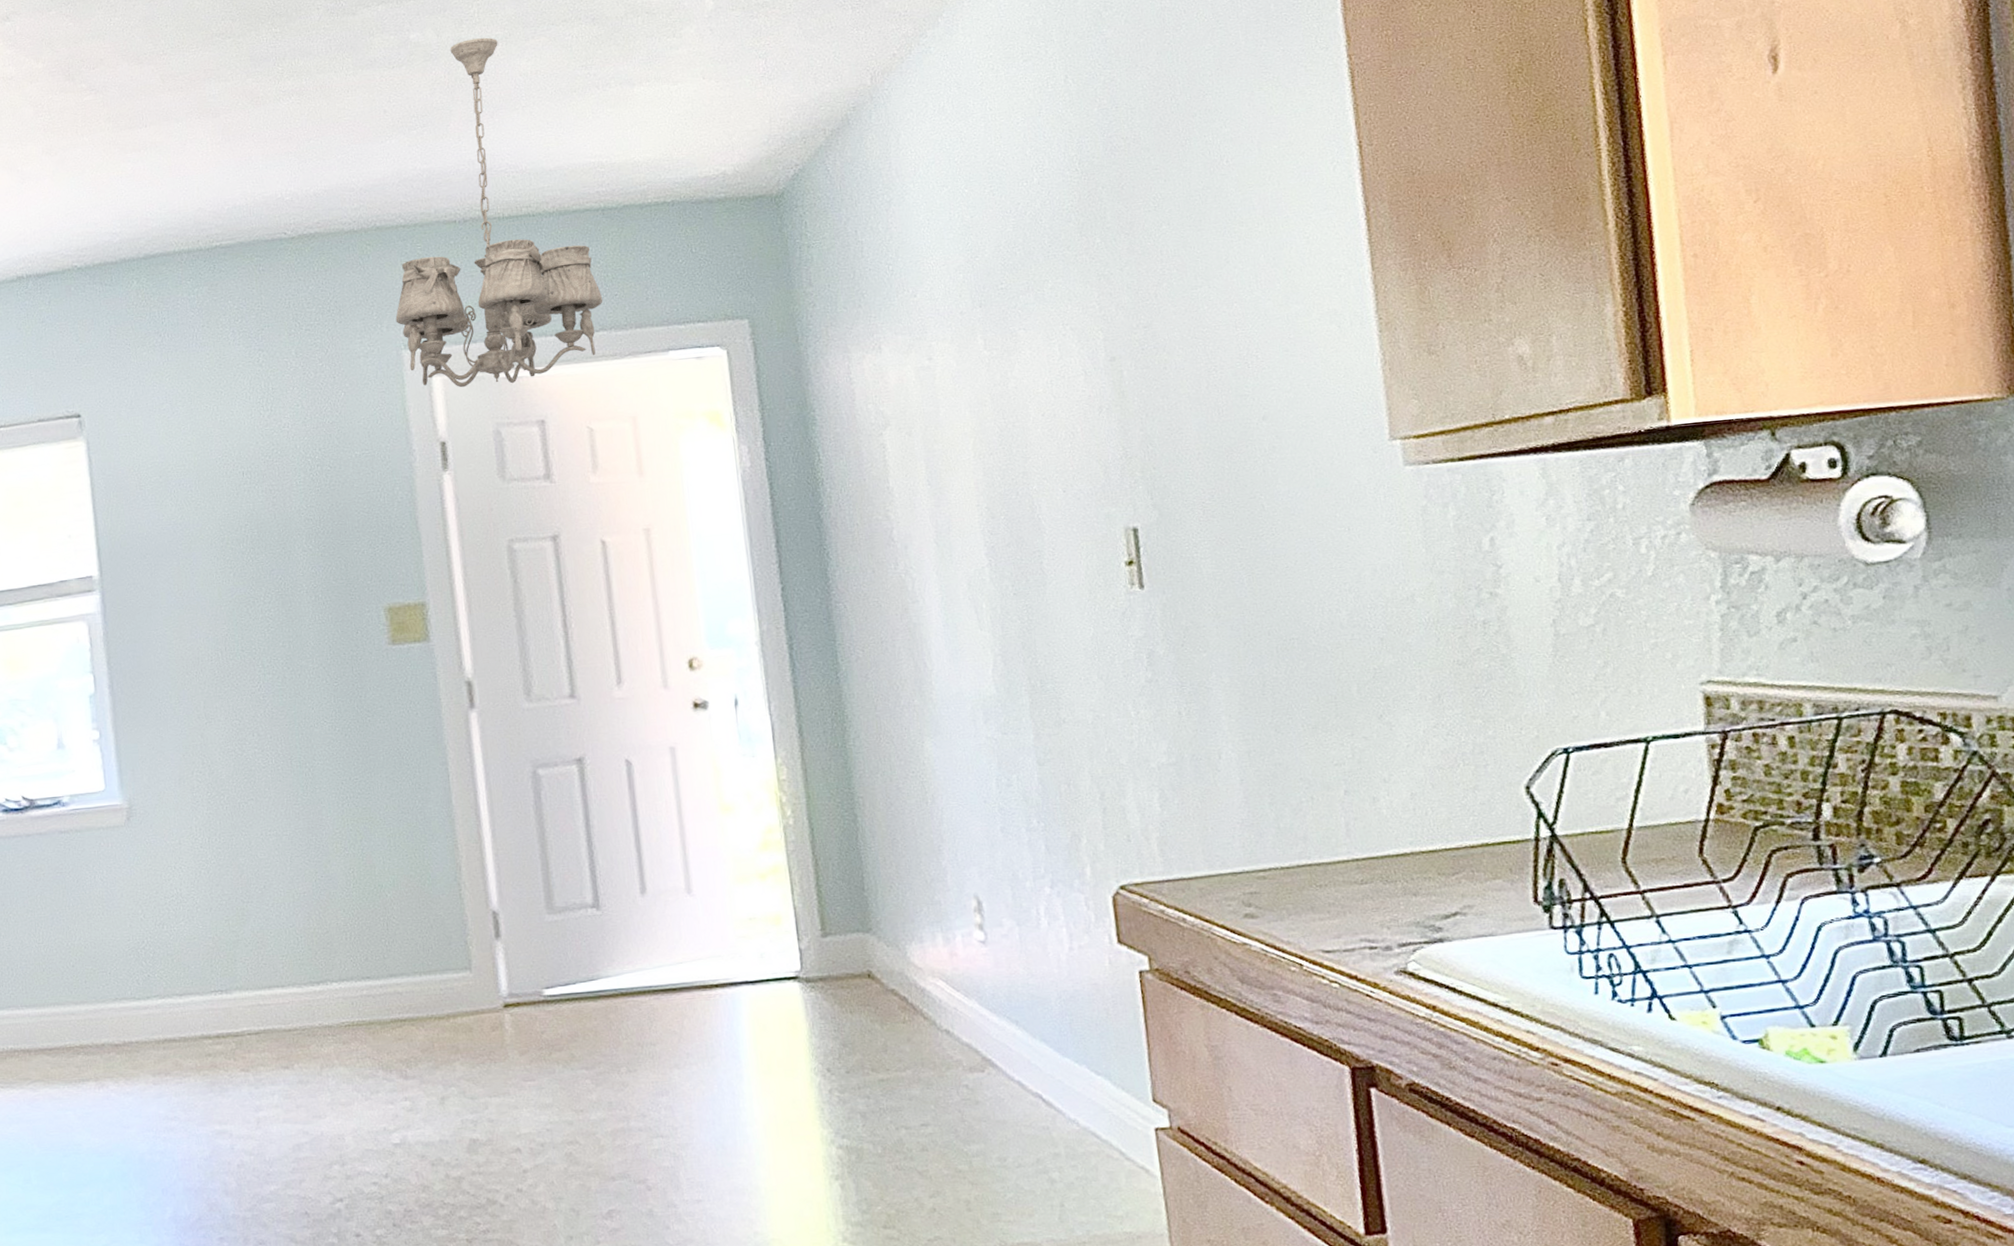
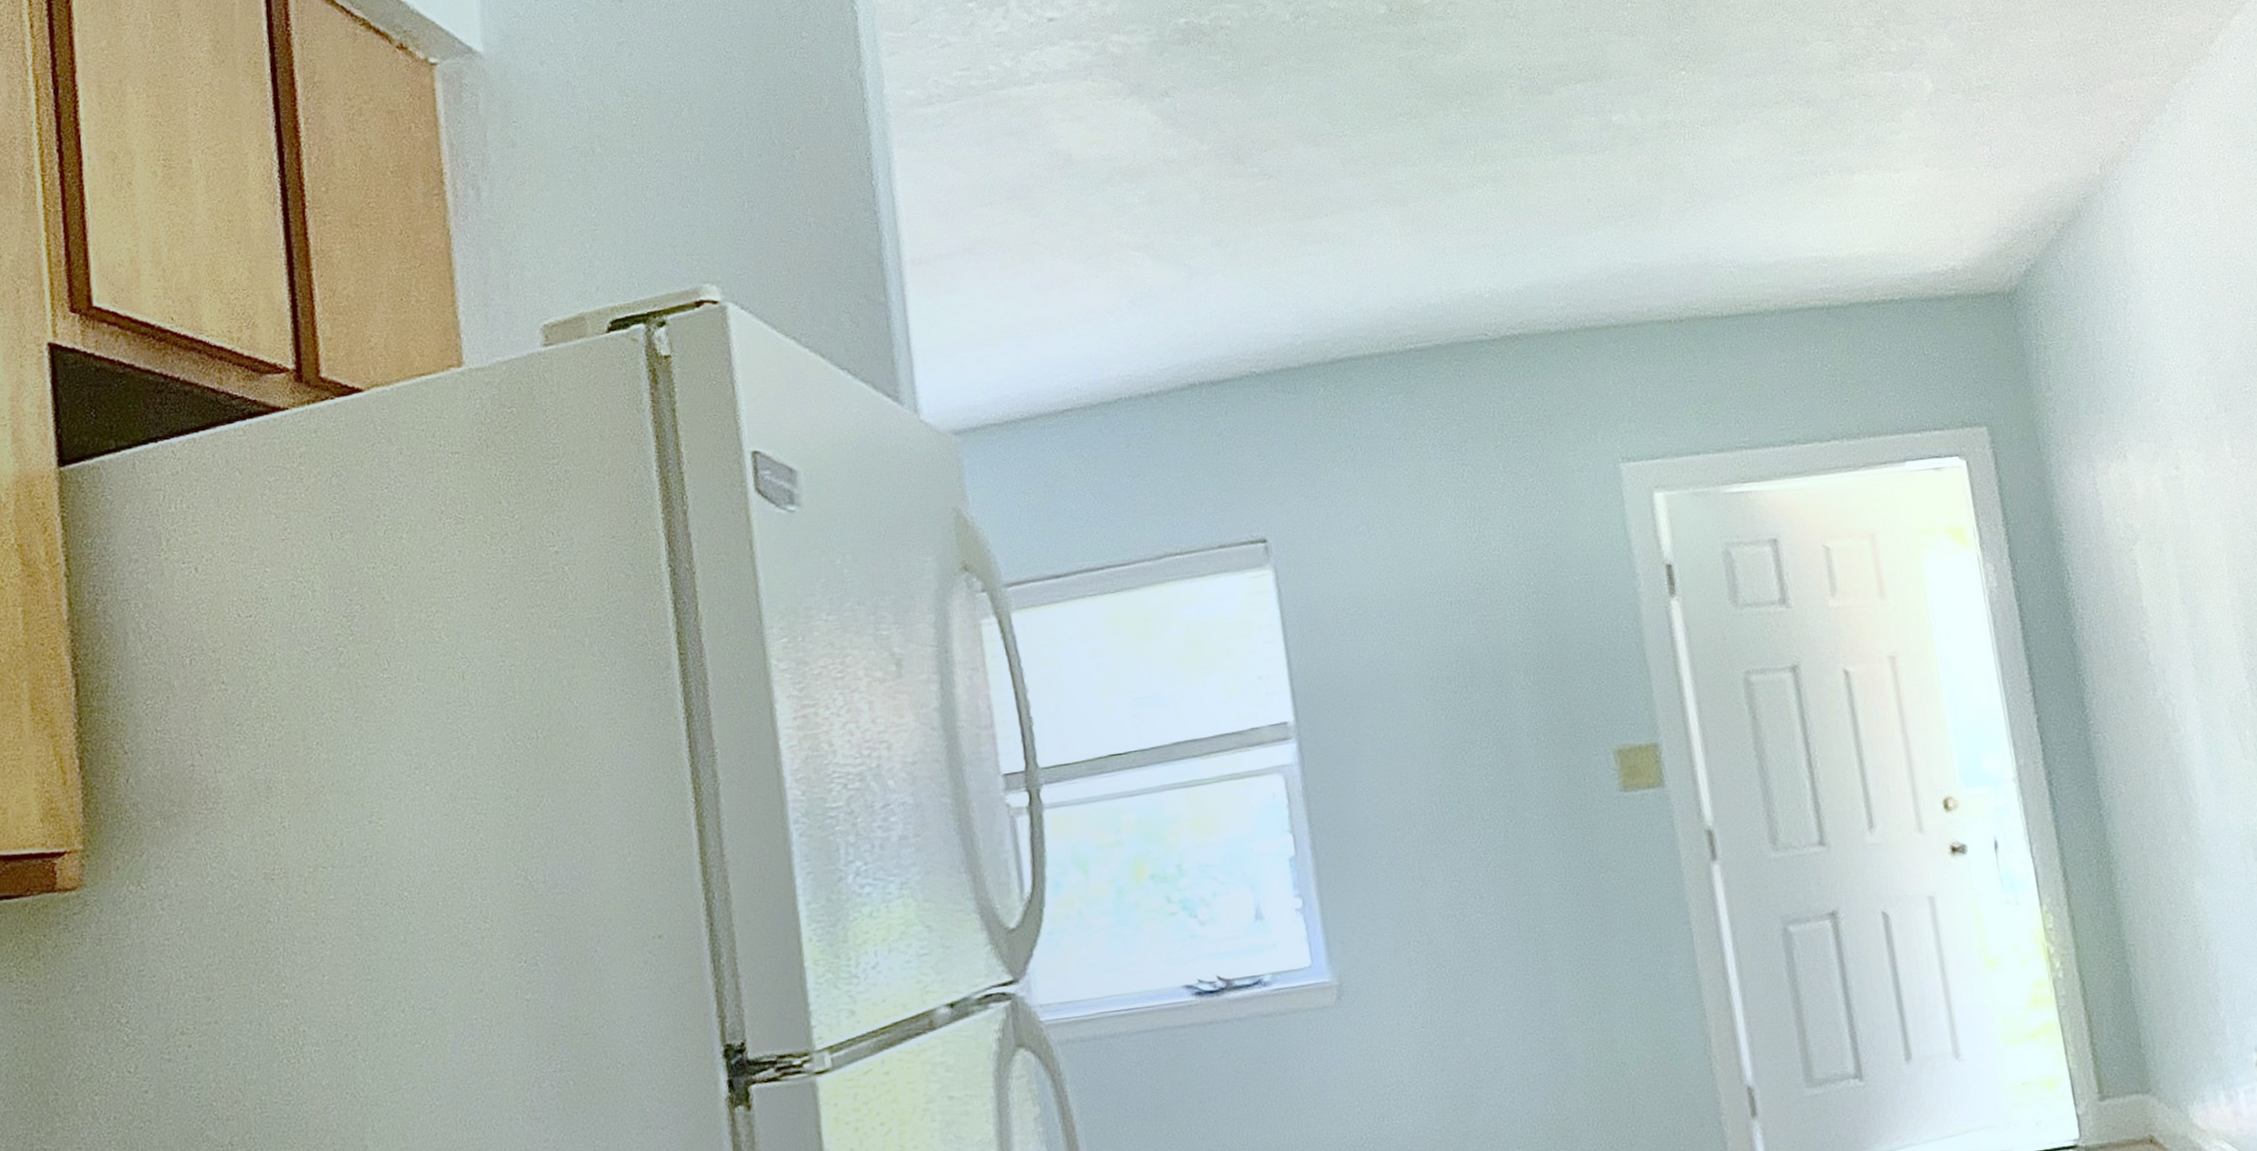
chandelier: present [395,37,603,388] -> none [1610,120,1833,505]

